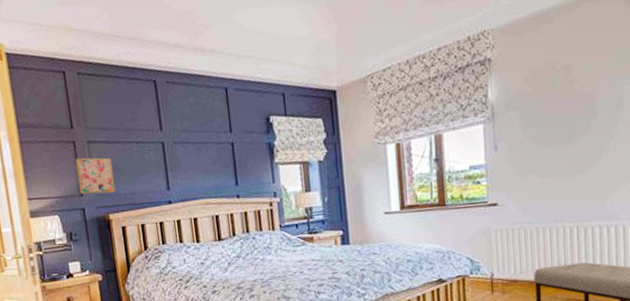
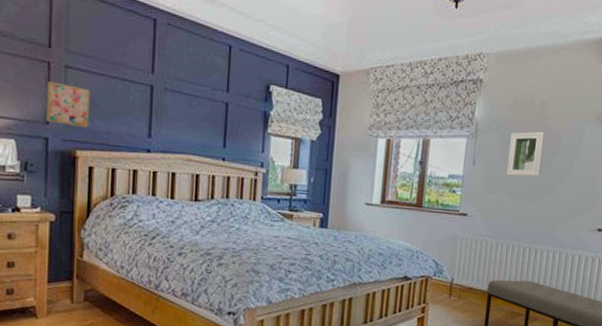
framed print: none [533,97,575,154] -> present [506,131,545,177]

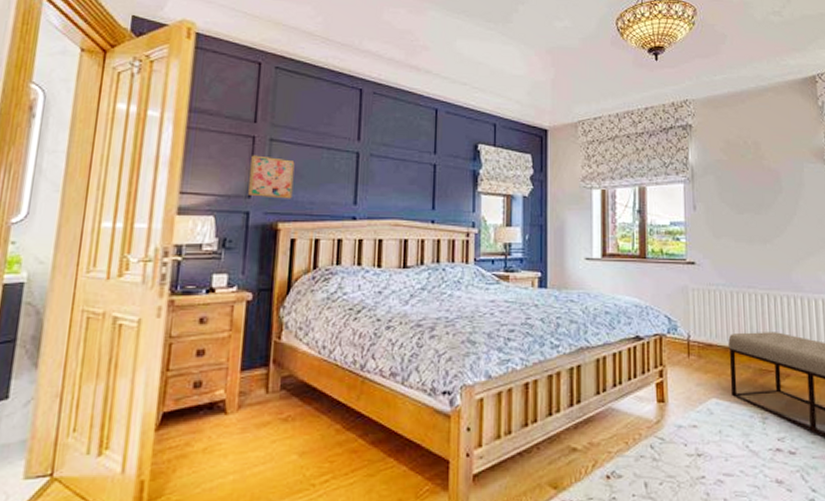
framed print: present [506,131,545,177] -> none [728,171,764,219]

